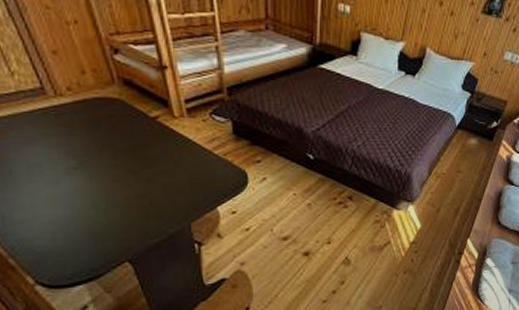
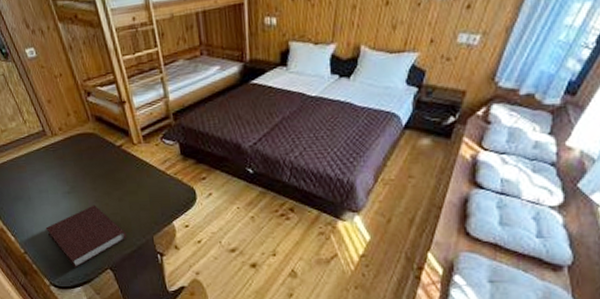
notebook: none [34,185,155,261] -> present [45,205,127,267]

